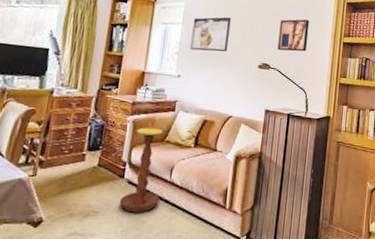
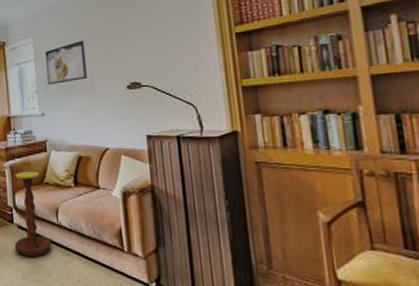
wall art: present [277,19,310,52] -> none [142,17,185,64]

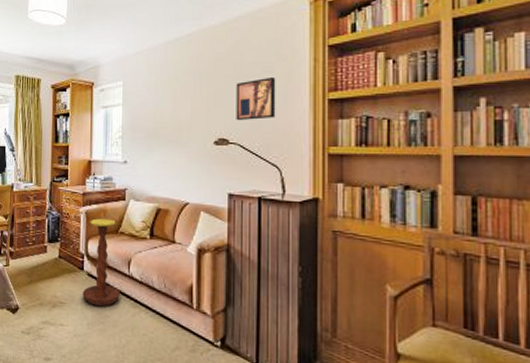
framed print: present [45,40,87,85] -> none [133,90,175,132]
wall art: none [142,17,185,64] -> present [236,76,276,121]

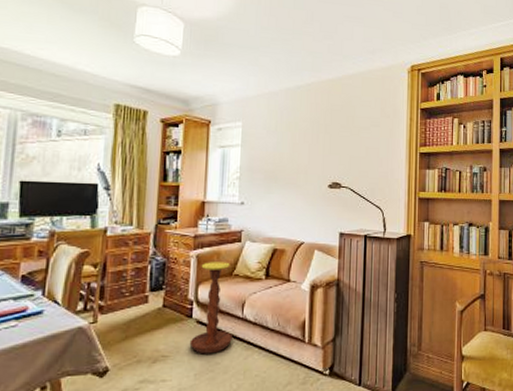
wall art: present [236,76,276,121] -> none [348,130,381,168]

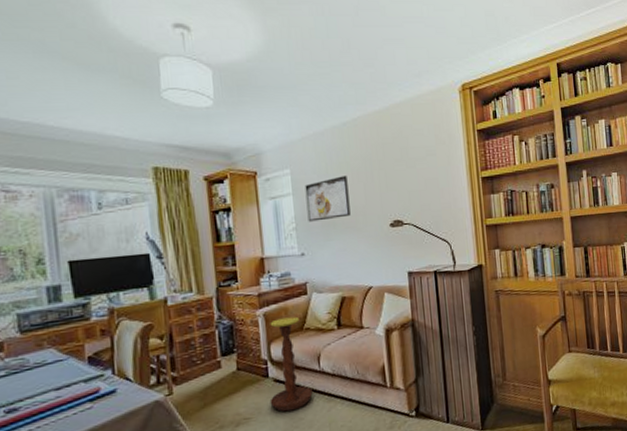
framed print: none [252,134,294,174] -> present [305,175,351,222]

